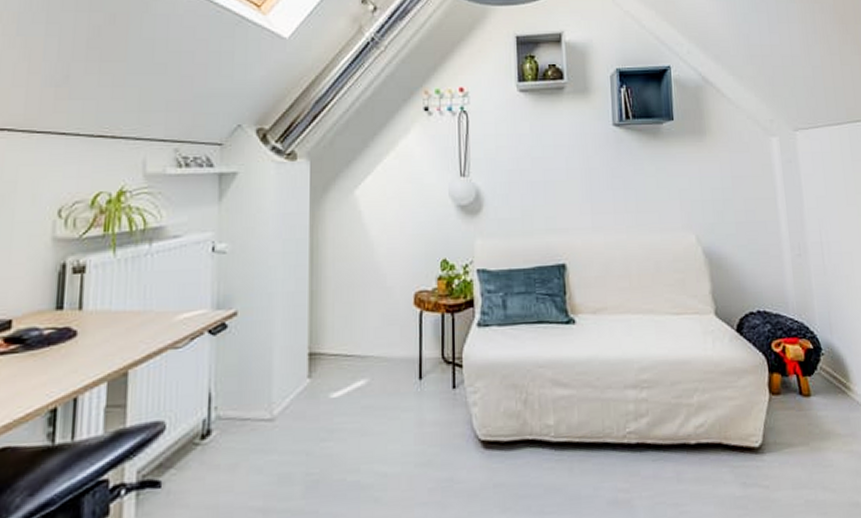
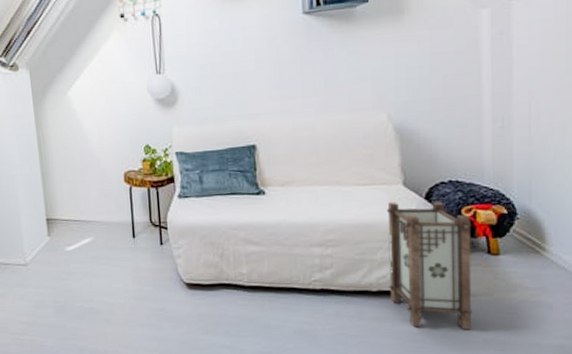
lantern: none [700,334,793,490] -> present [386,202,472,330]

